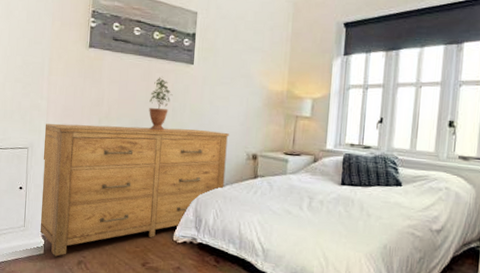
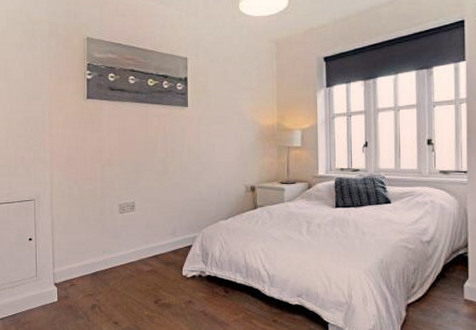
dresser: present [40,123,229,257] -> none [50,167,227,303]
potted plant: present [149,77,173,131] -> none [149,121,171,172]

